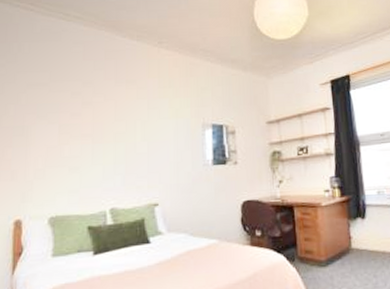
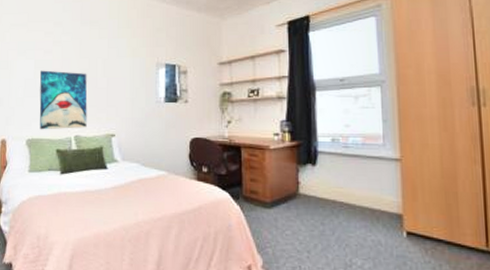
wall art: none [65,135,125,205] -> present [39,70,88,130]

